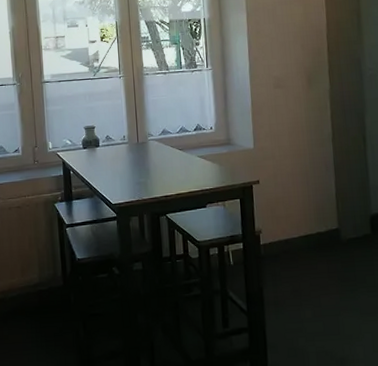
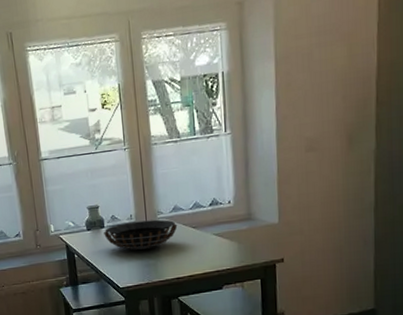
decorative bowl: none [99,141,166,169] -> present [104,219,178,250]

